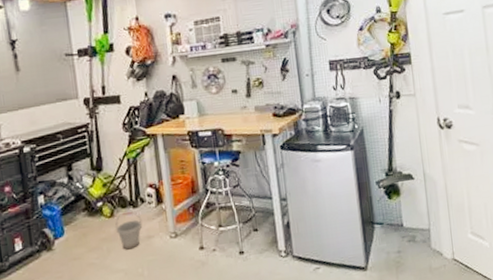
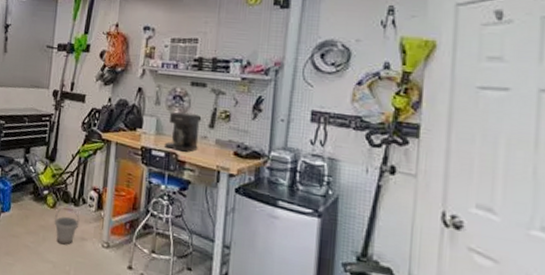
coffee maker: none [207,88,241,127] -> present [165,111,200,152]

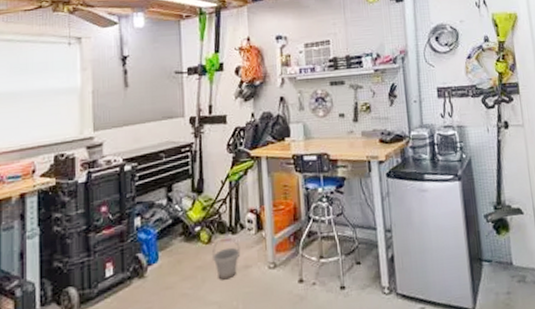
coffee maker: present [165,111,200,152] -> none [314,112,347,151]

